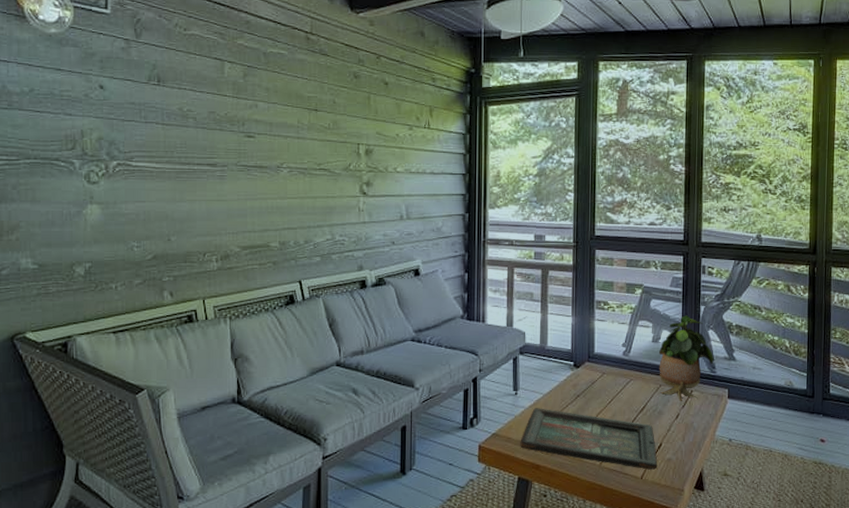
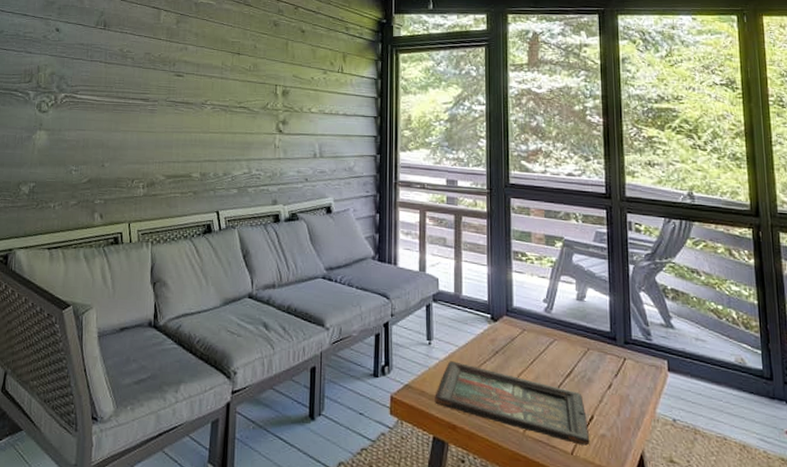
potted plant: present [659,315,714,402] -> none [585,273,649,370]

